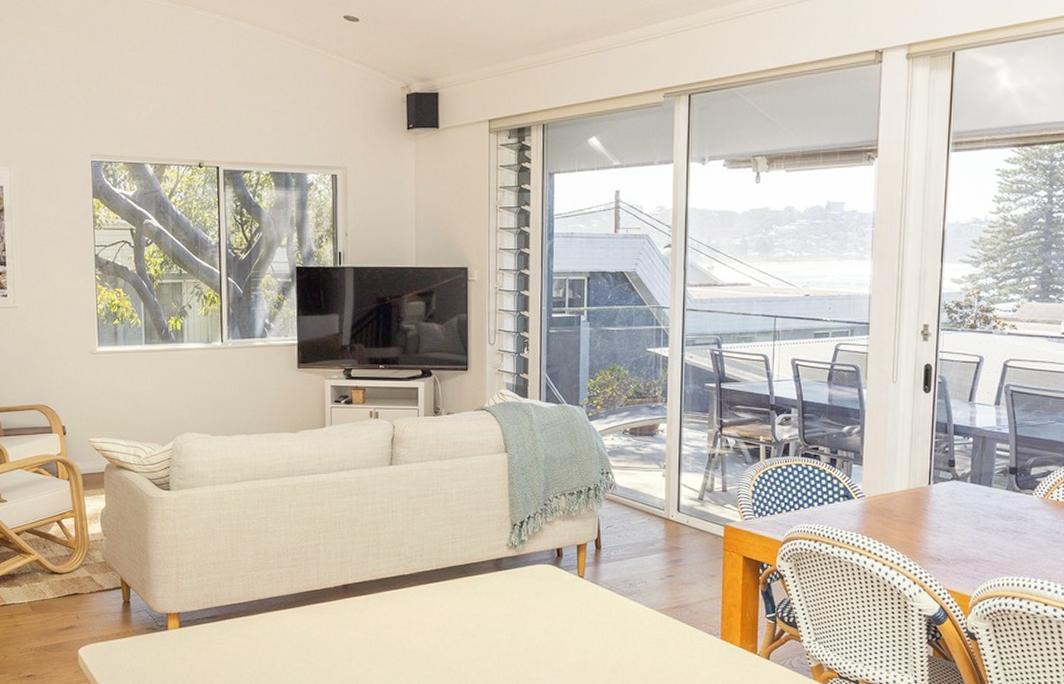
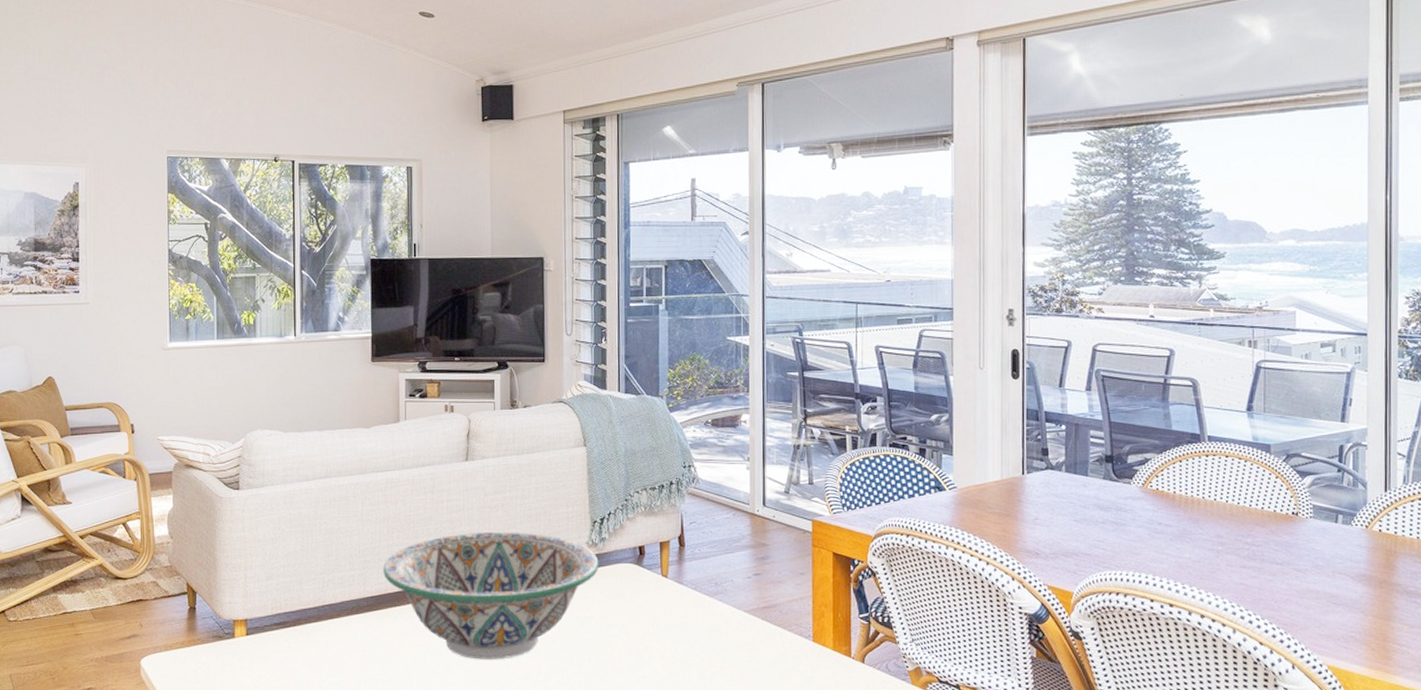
decorative bowl: none [310,533,518,653] -> present [383,531,599,660]

